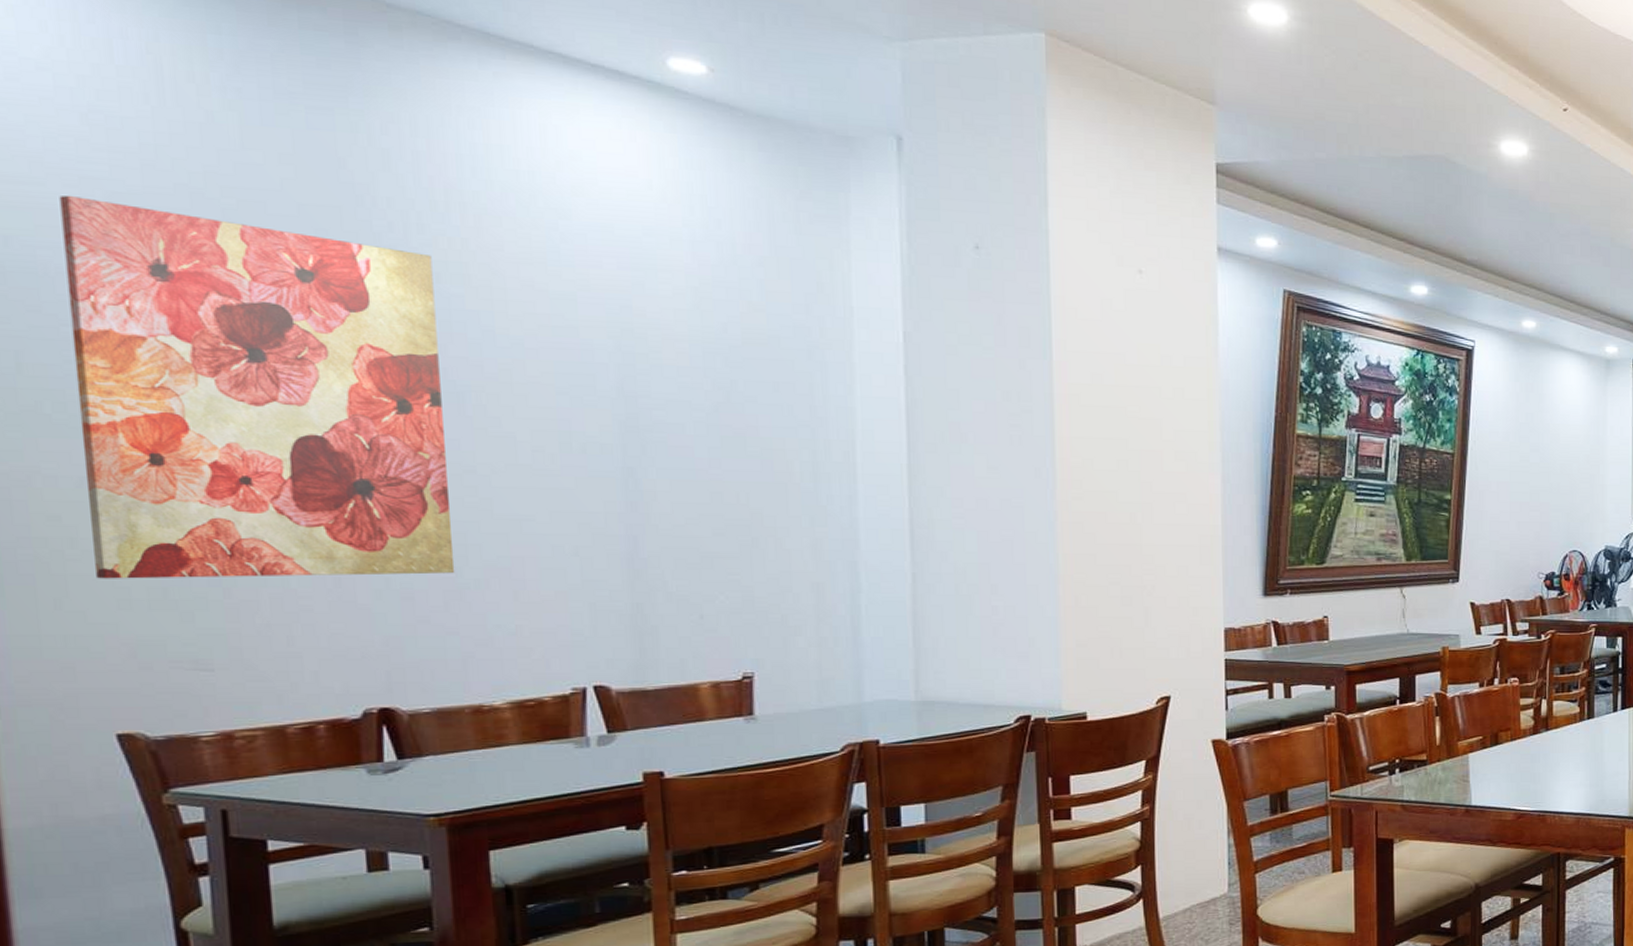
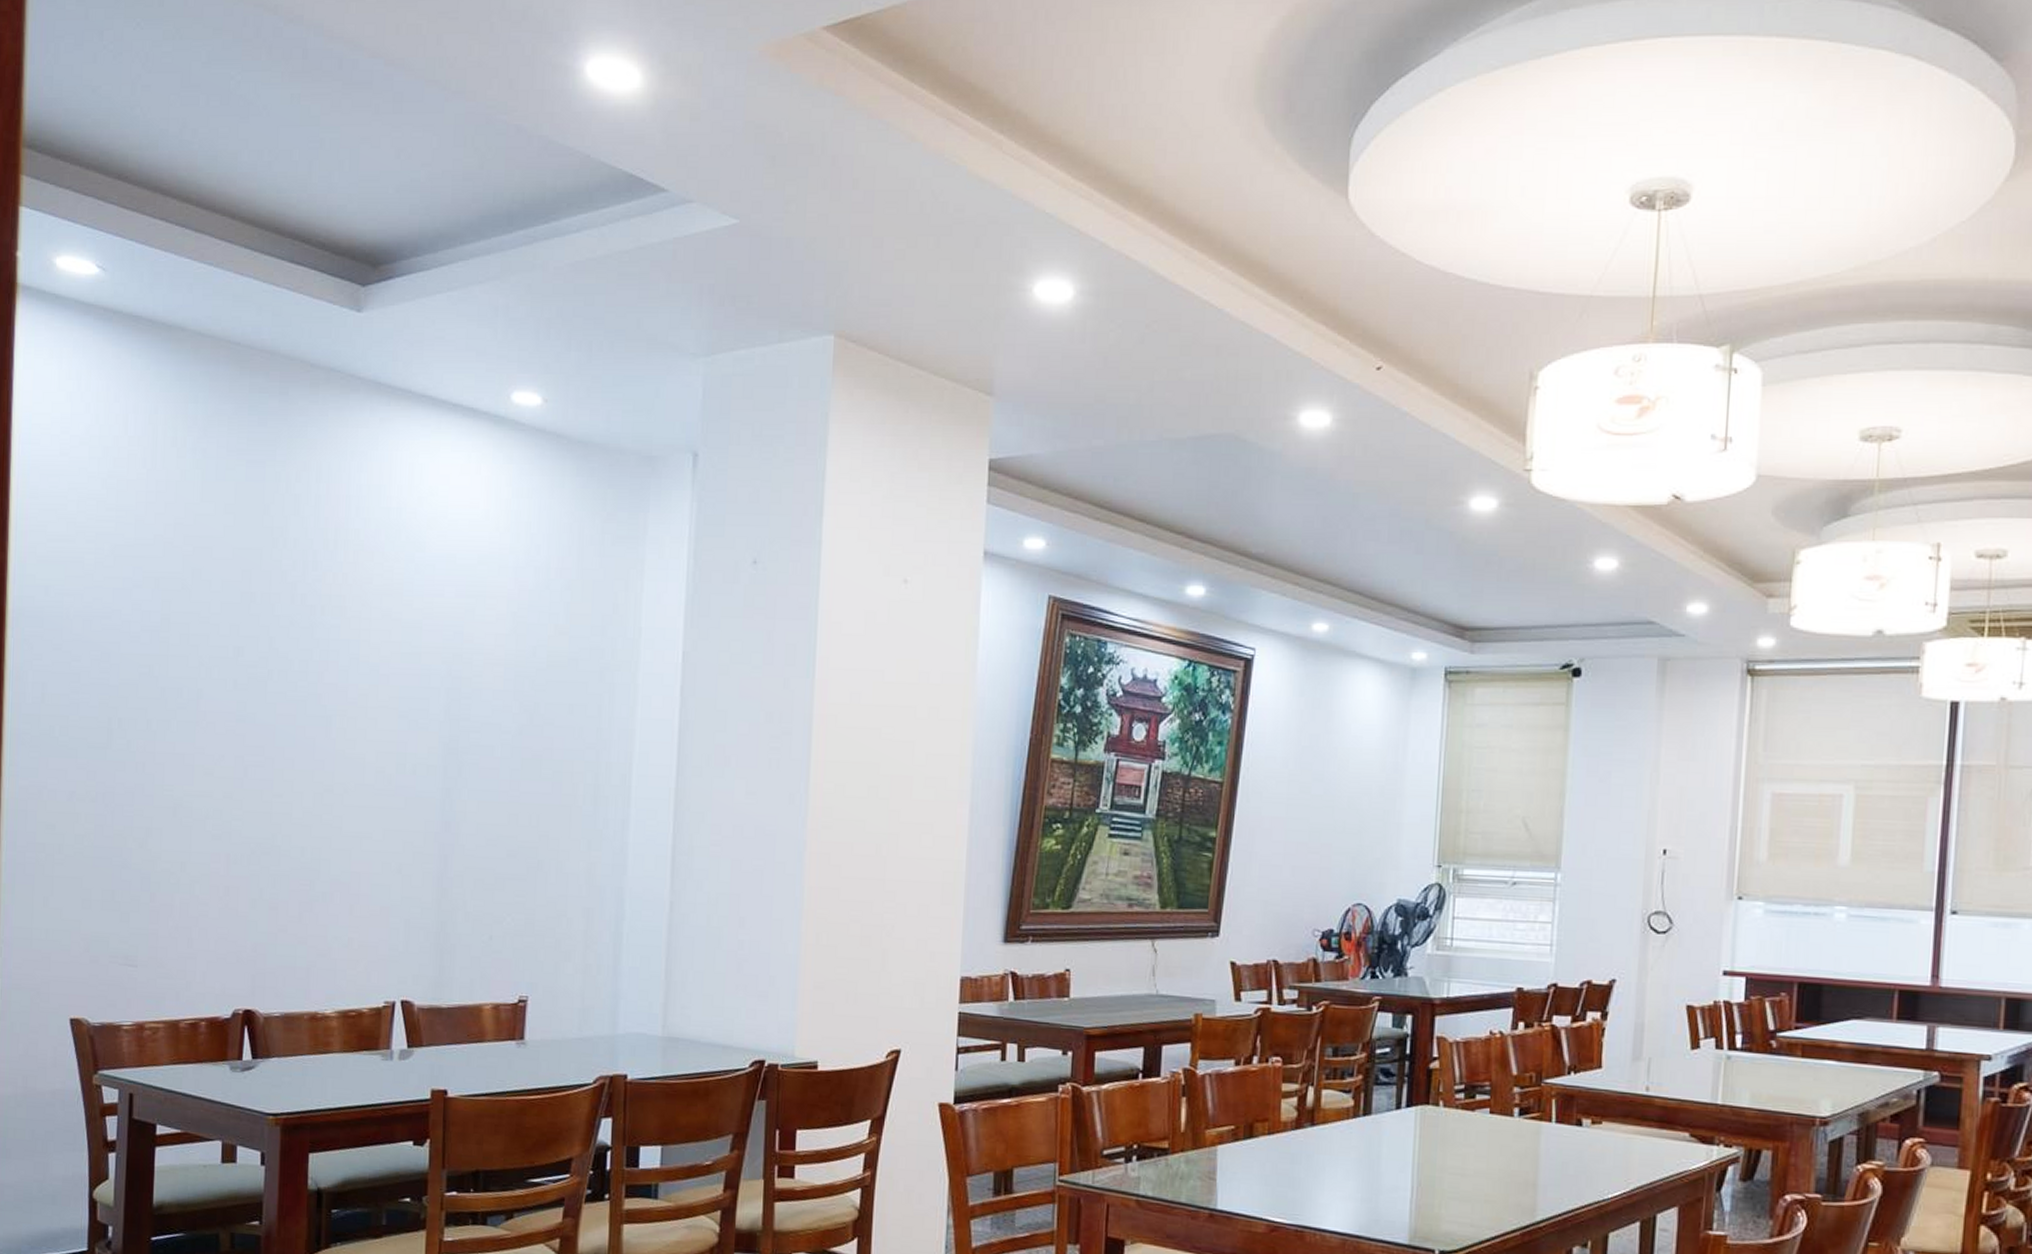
wall art: present [59,196,455,579] -> none [72,550,320,887]

